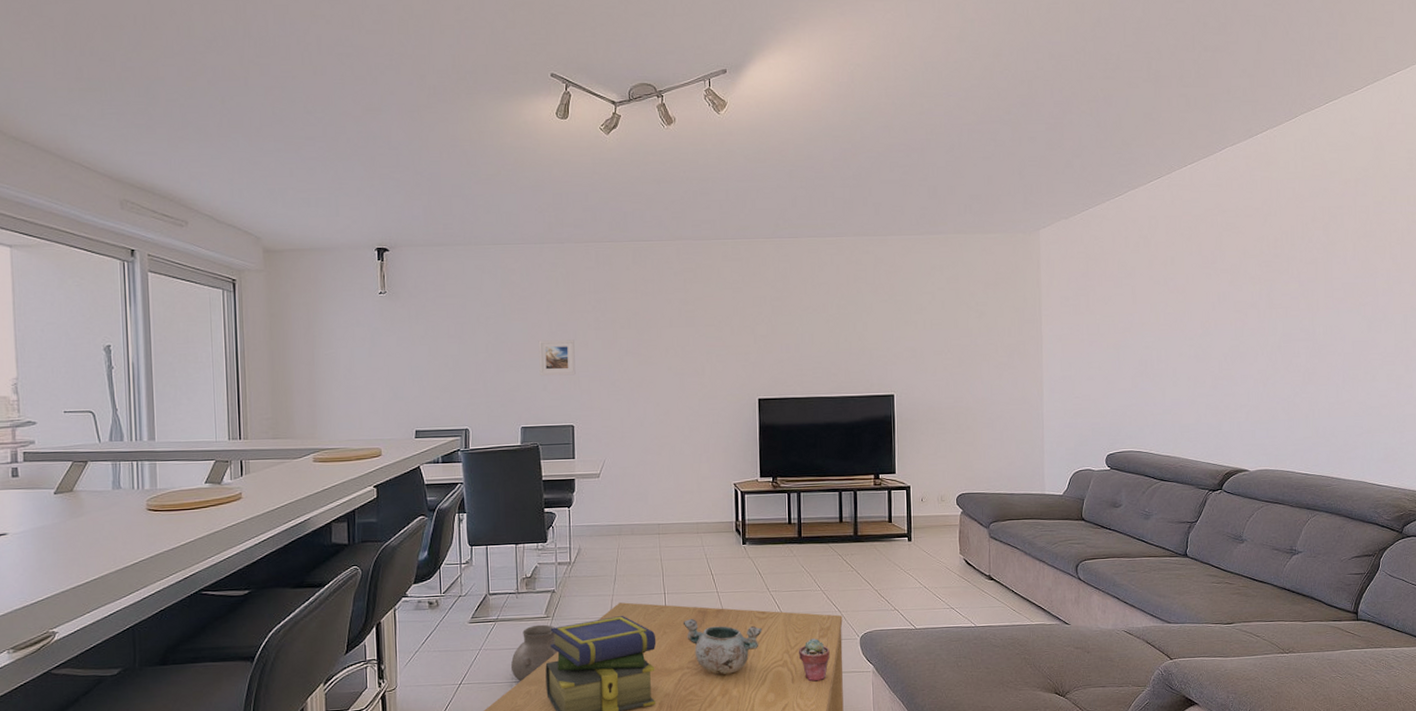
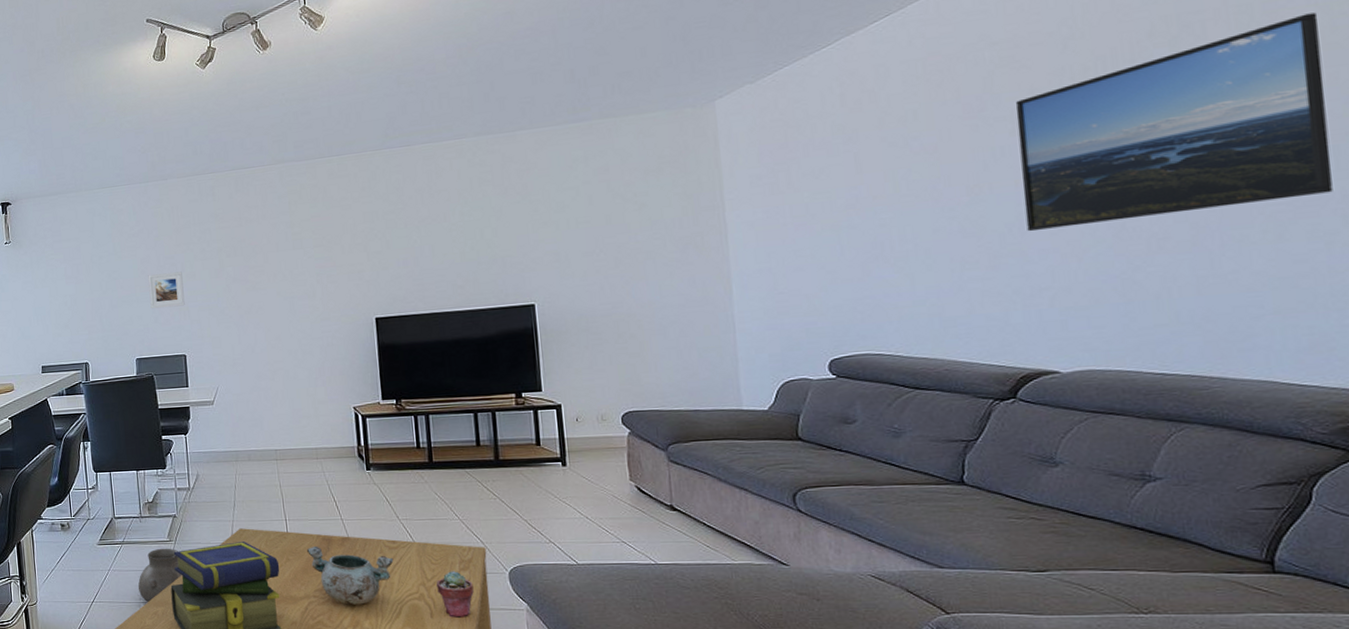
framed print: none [1234,218,1403,361] -> present [1015,12,1333,232]

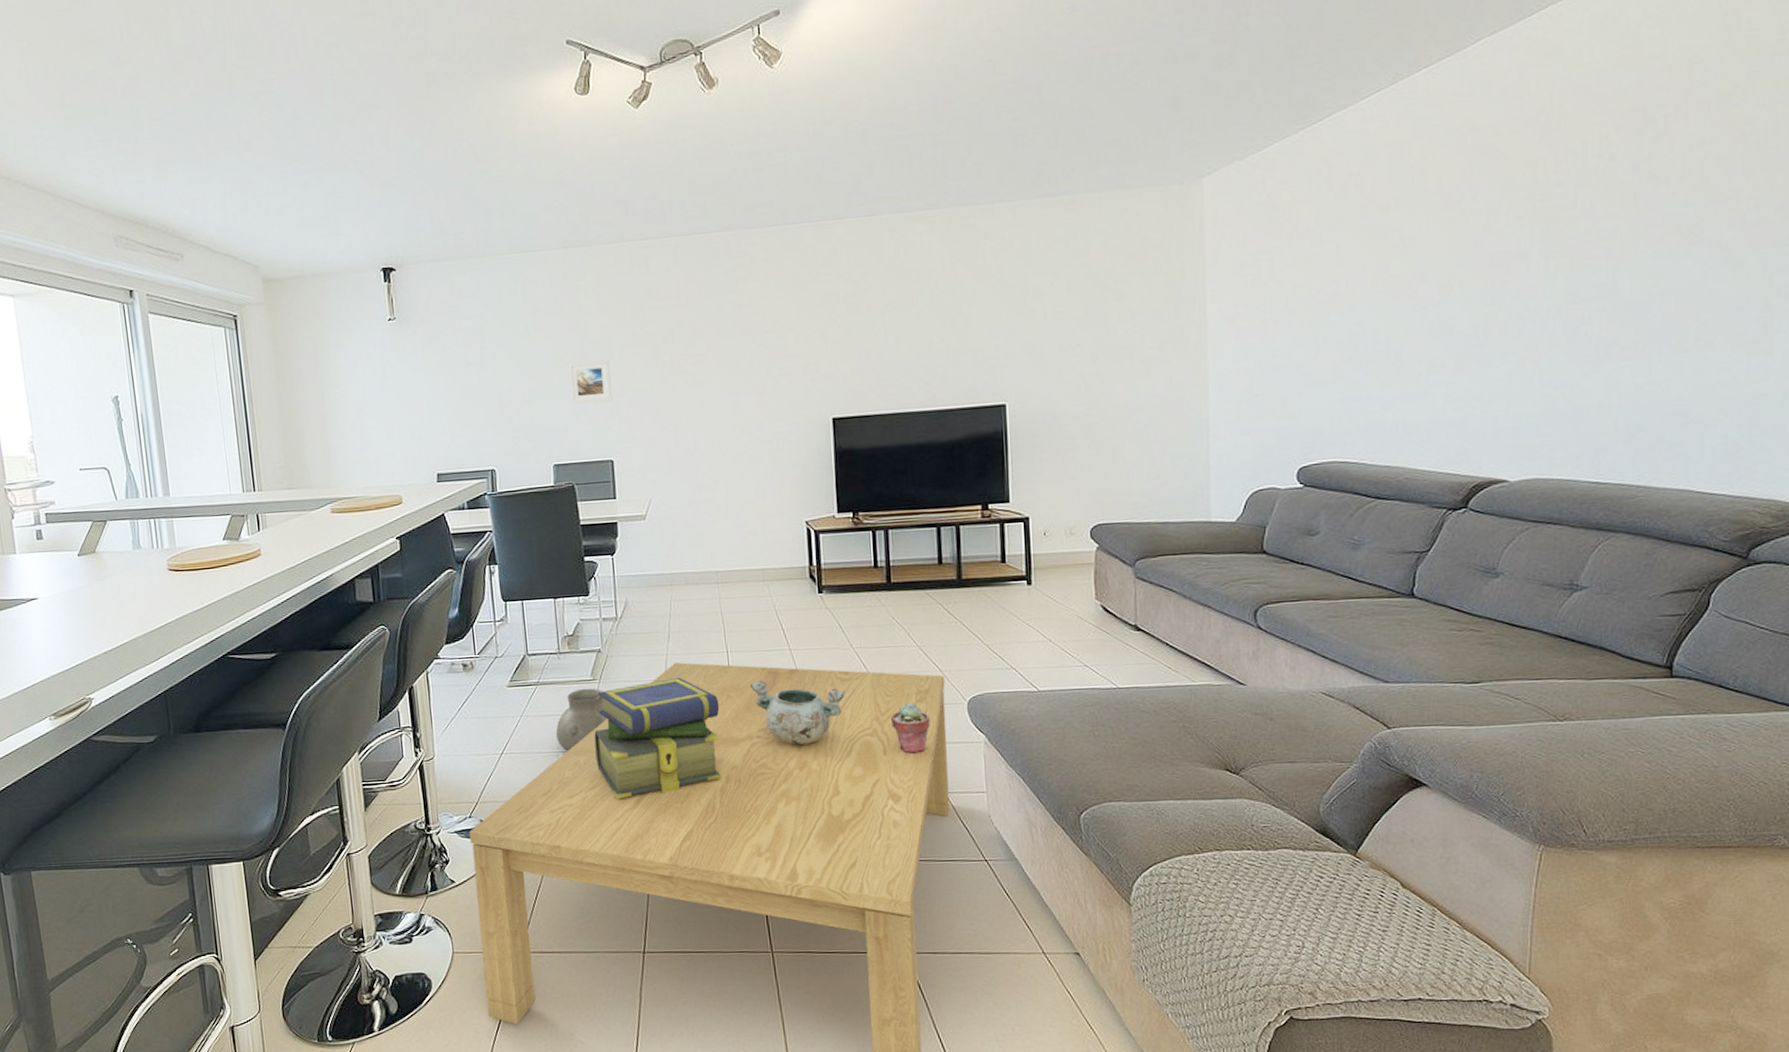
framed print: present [1015,12,1333,232] -> none [1490,114,1764,334]

